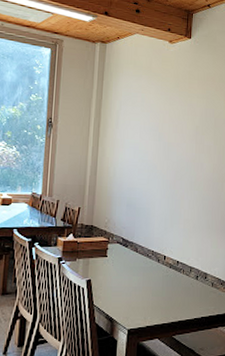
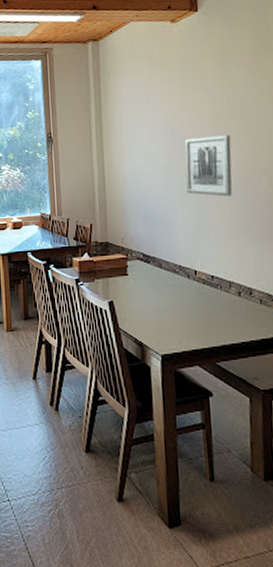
wall art: none [166,142,204,196] -> present [185,134,232,197]

